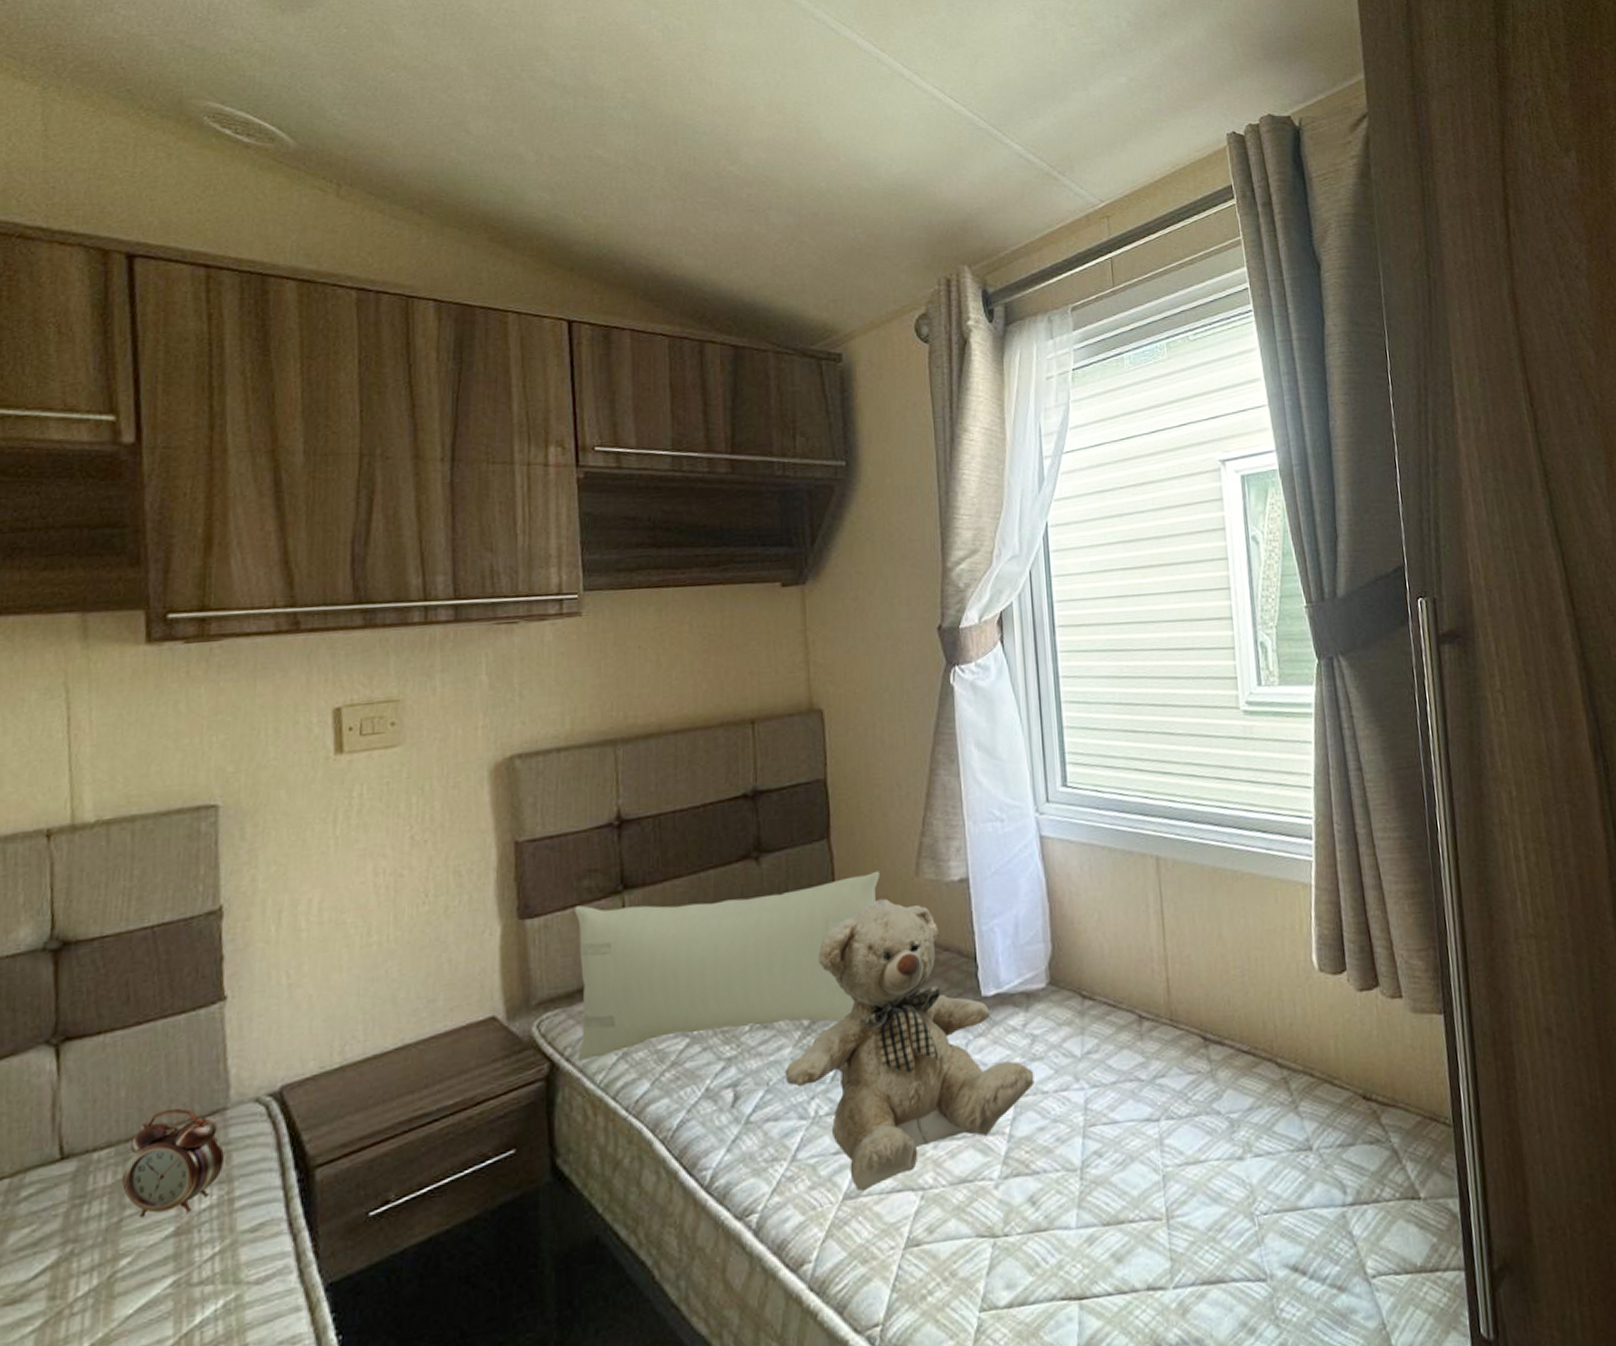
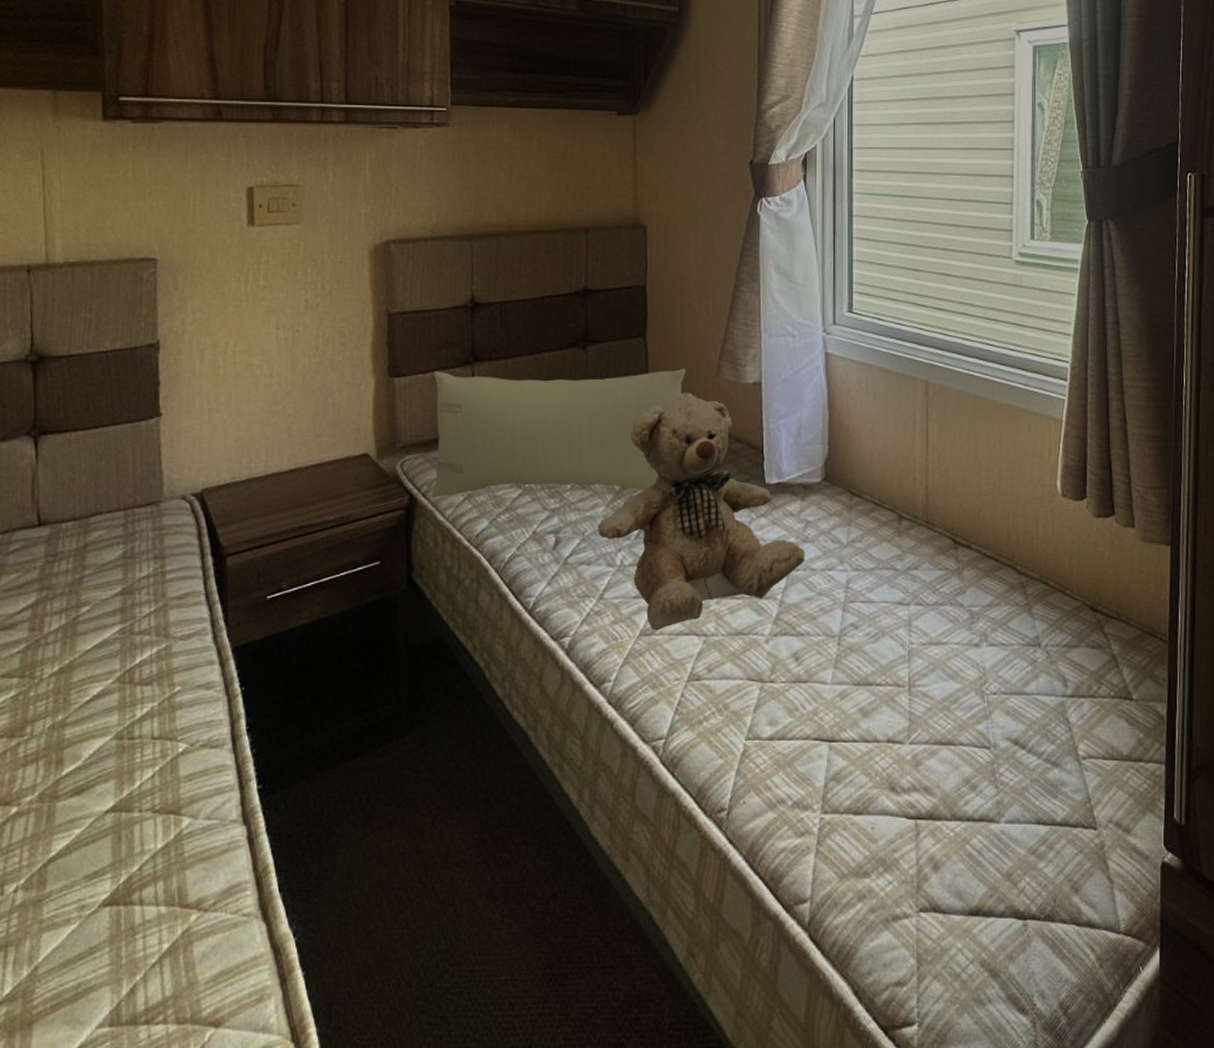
alarm clock: present [122,1108,224,1218] -> none [83,498,159,578]

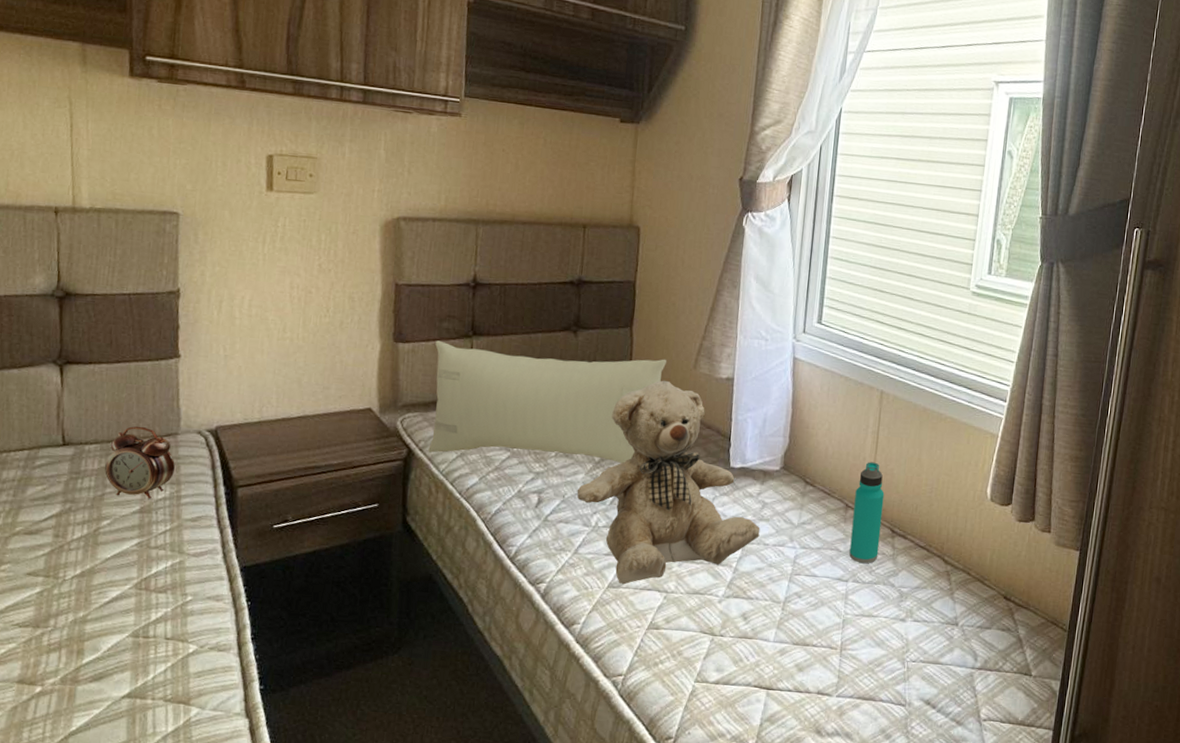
alarm clock: none [83,498,159,578] -> present [105,426,175,499]
water bottle: none [908,463,941,583] -> present [849,462,885,564]

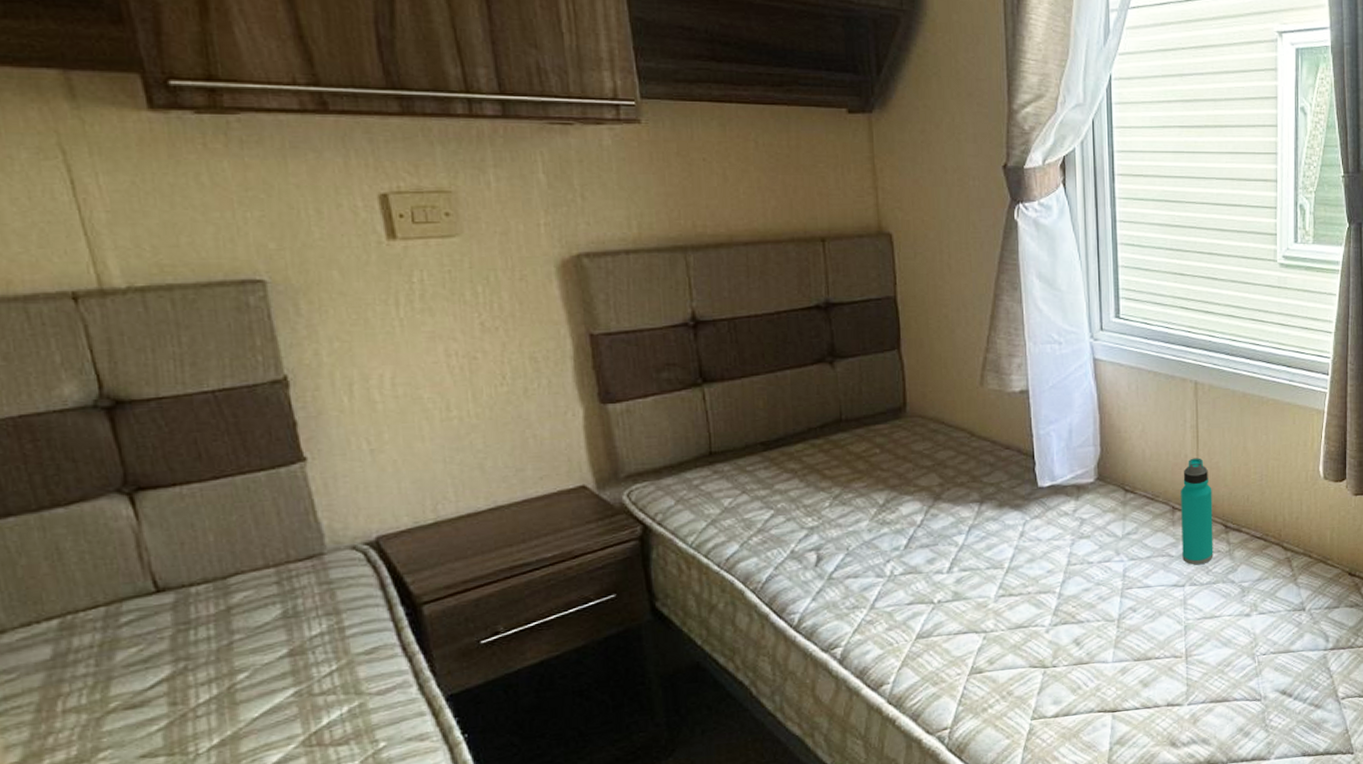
alarm clock: present [105,426,175,499] -> none [225,553,328,642]
pillow: present [428,340,667,463] -> none [656,379,947,526]
teddy bear: present [577,380,760,585] -> none [862,403,1082,633]

